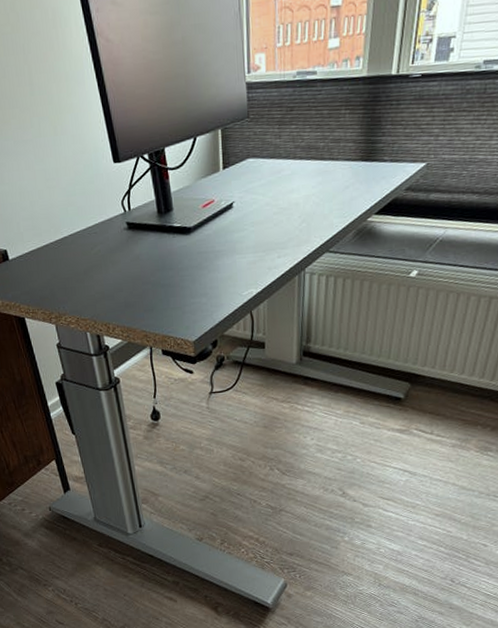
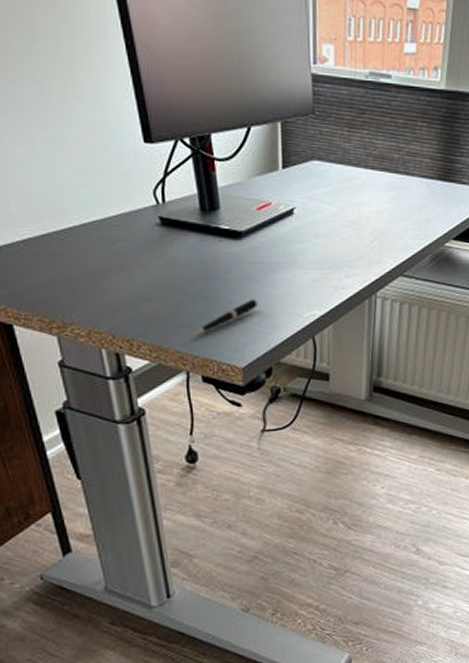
pen: none [154,283,206,317] -> present [192,299,259,336]

